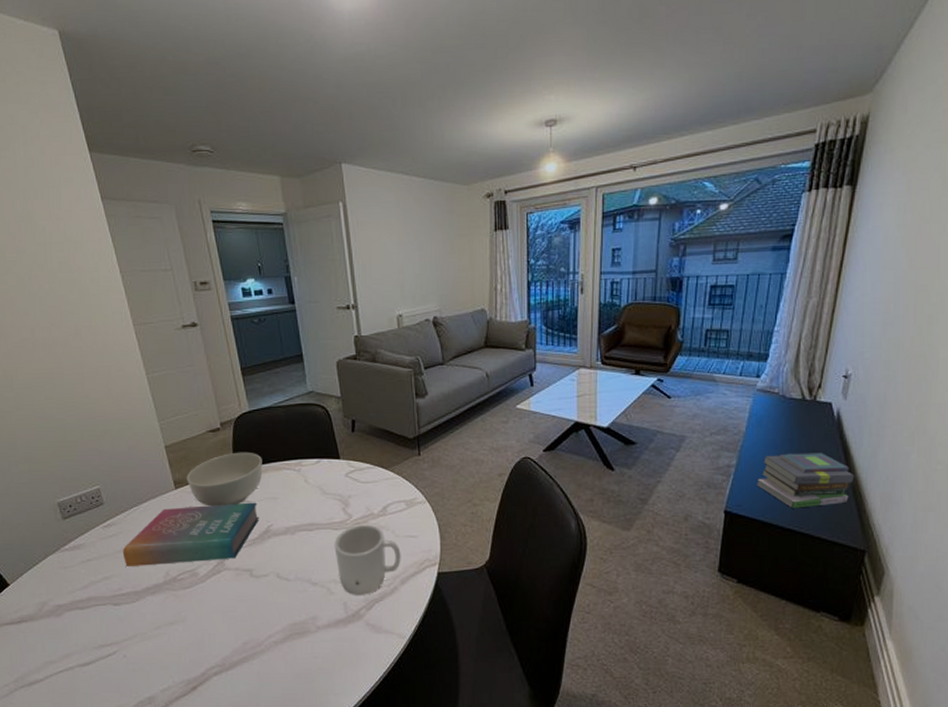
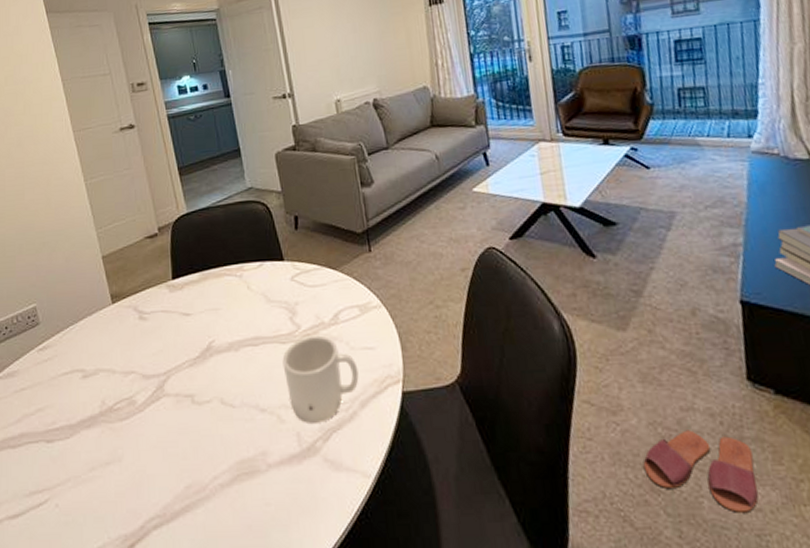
book: present [122,502,259,567] -> none [57,315,200,397]
bowl: present [186,452,263,507] -> none [123,258,203,322]
slippers: none [627,608,711,668] -> present [643,430,758,513]

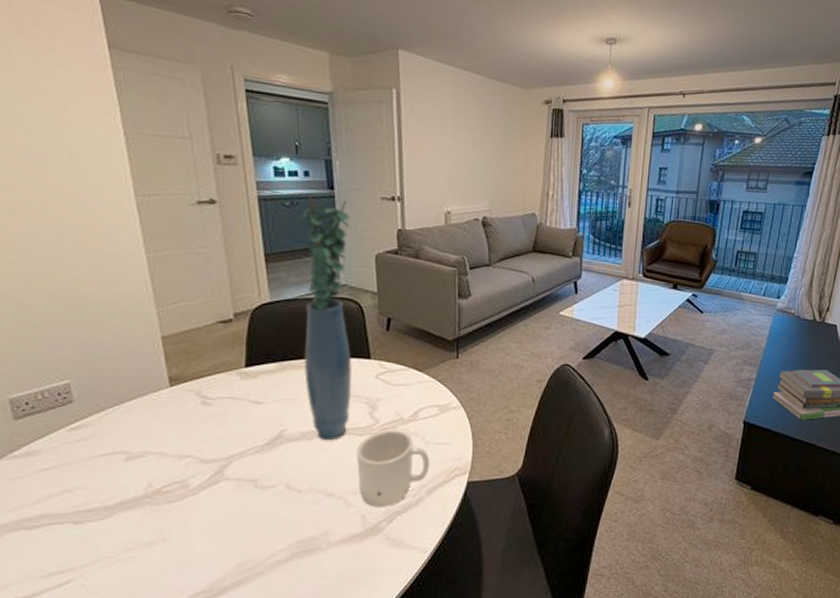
vase: none [205,105,271,350] -> present [302,194,352,440]
slippers: present [643,430,758,513] -> none [650,514,727,573]

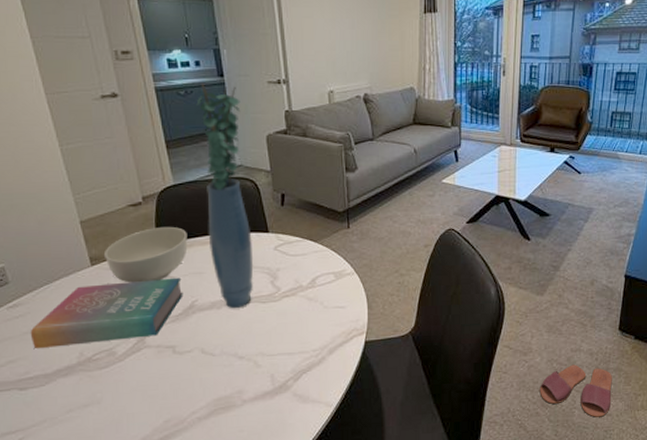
book: none [92,403,271,478] -> present [30,277,183,349]
bowl: none [185,347,281,408] -> present [103,226,188,283]
mug: present [356,430,430,507] -> none [262,296,329,367]
slippers: none [650,514,727,573] -> present [539,364,612,417]

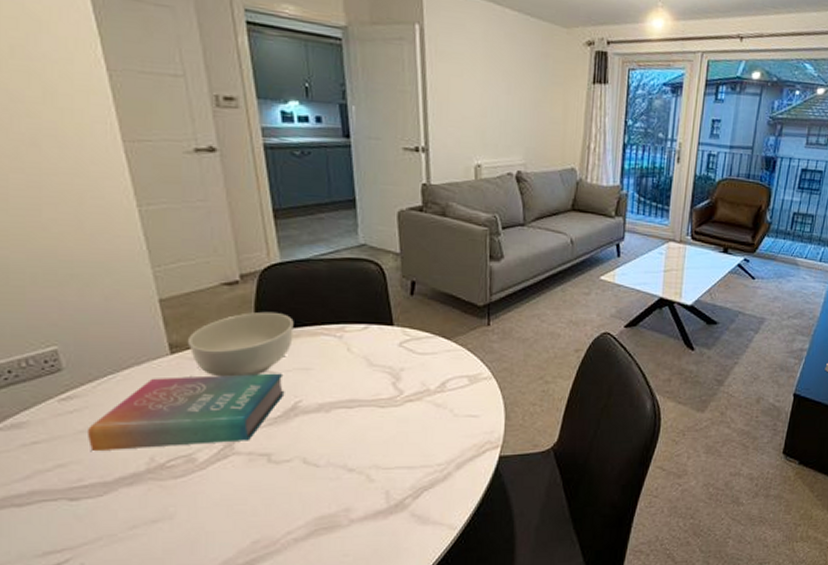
vase: present [196,82,254,308] -> none [314,142,373,412]
slippers: present [539,364,612,417] -> none [692,490,772,548]

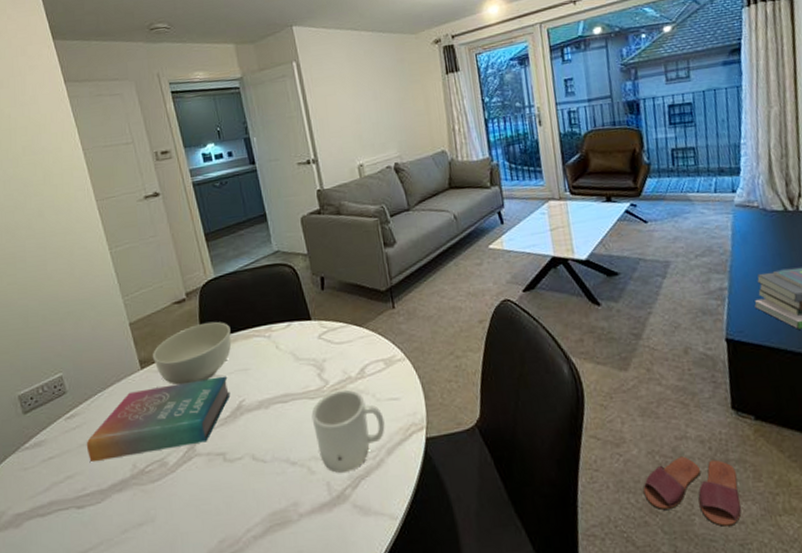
mug: none [378,401,459,482] -> present [311,389,385,473]
slippers: none [692,490,772,548] -> present [643,456,741,527]

